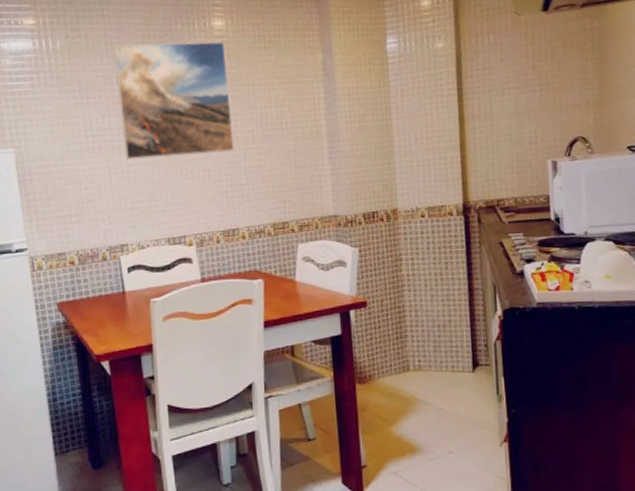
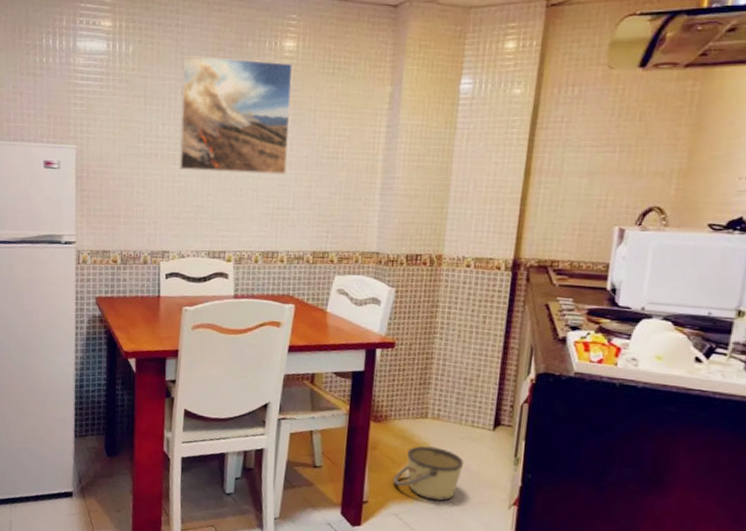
bucket: none [386,398,452,452] -> present [392,445,464,501]

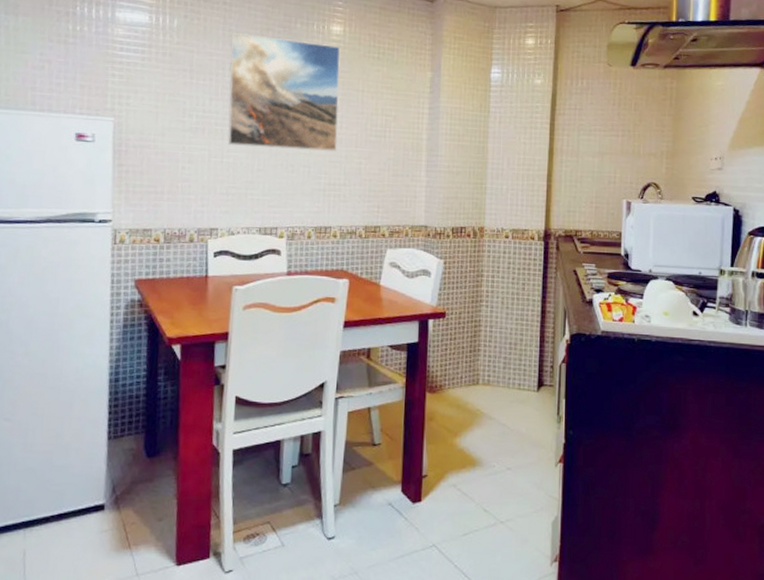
bucket: present [392,445,464,501] -> none [450,412,514,467]

